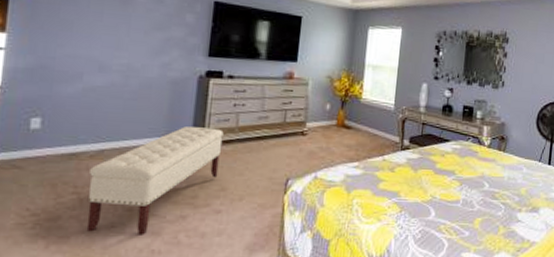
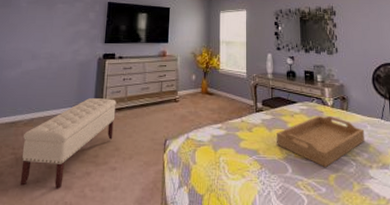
serving tray: none [421,155,520,212] -> present [277,115,365,168]

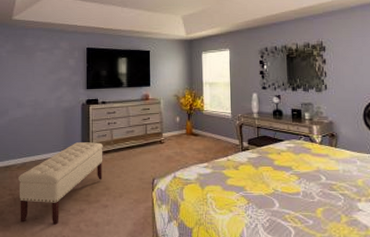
serving tray: present [277,115,365,168] -> none [263,152,354,202]

